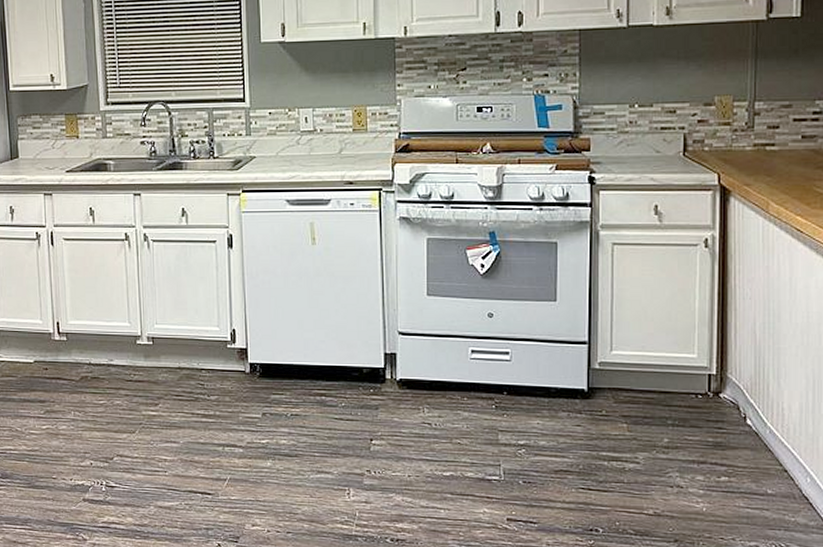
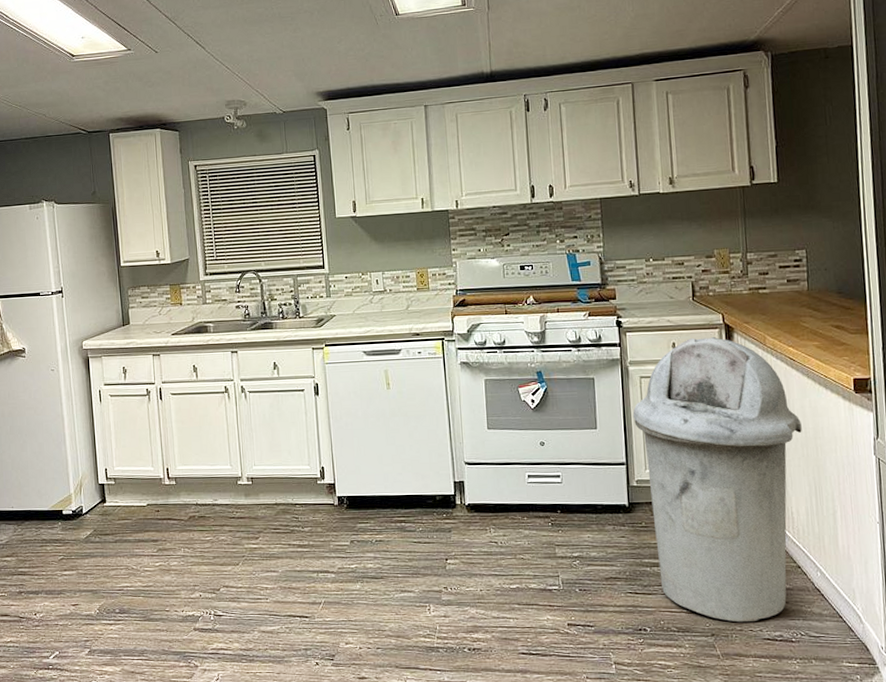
trash can: none [600,201,804,530] -> present [632,337,802,623]

